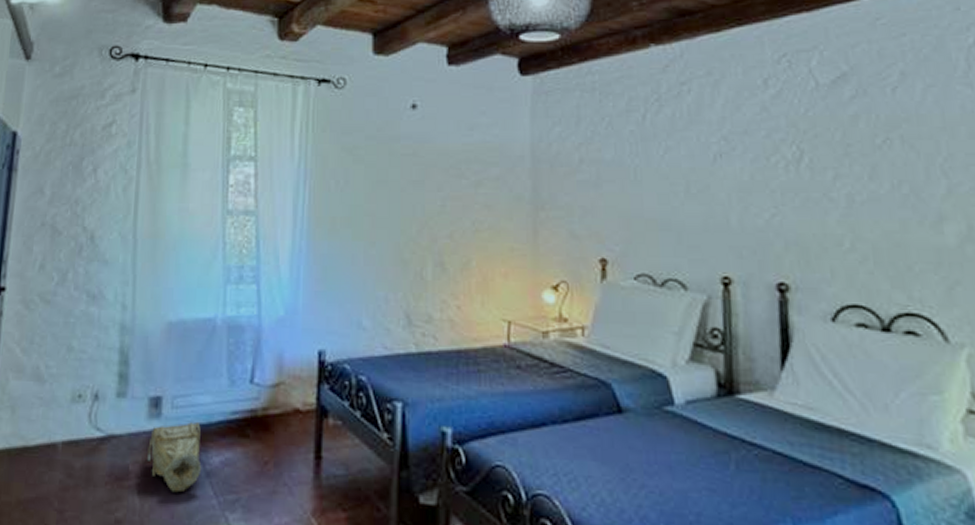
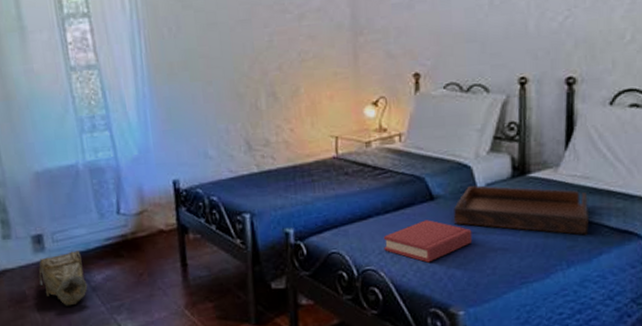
hardback book: none [559,438,670,495] -> present [383,220,473,263]
serving tray: none [645,400,818,485] -> present [453,185,590,235]

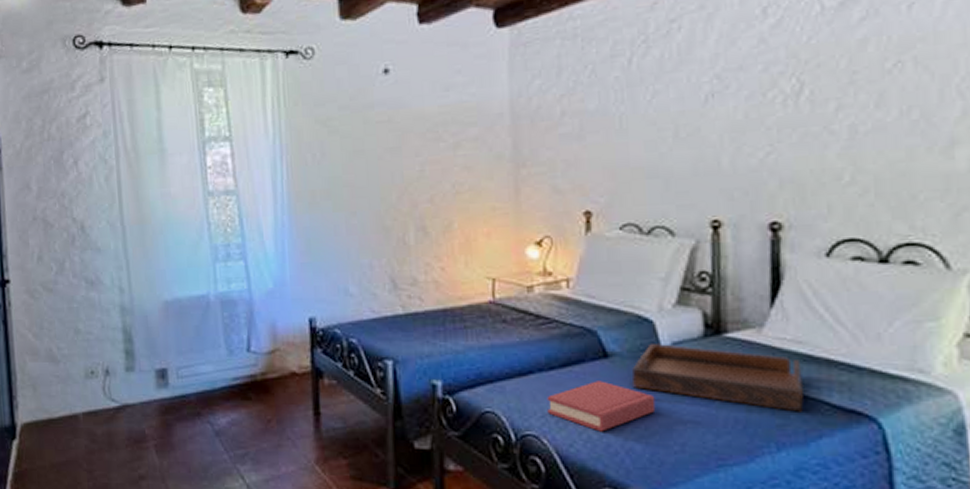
bag: present [38,251,88,306] -> none [160,389,211,450]

